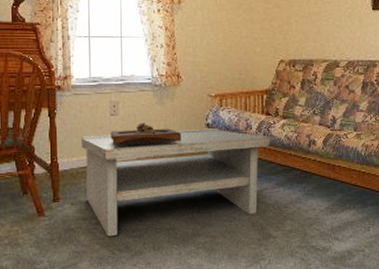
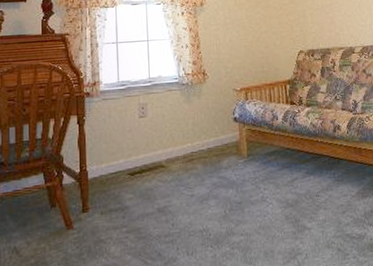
coffee table: present [81,128,271,237] -> none [110,122,298,245]
wooden tray: present [110,122,182,145] -> none [139,121,210,147]

